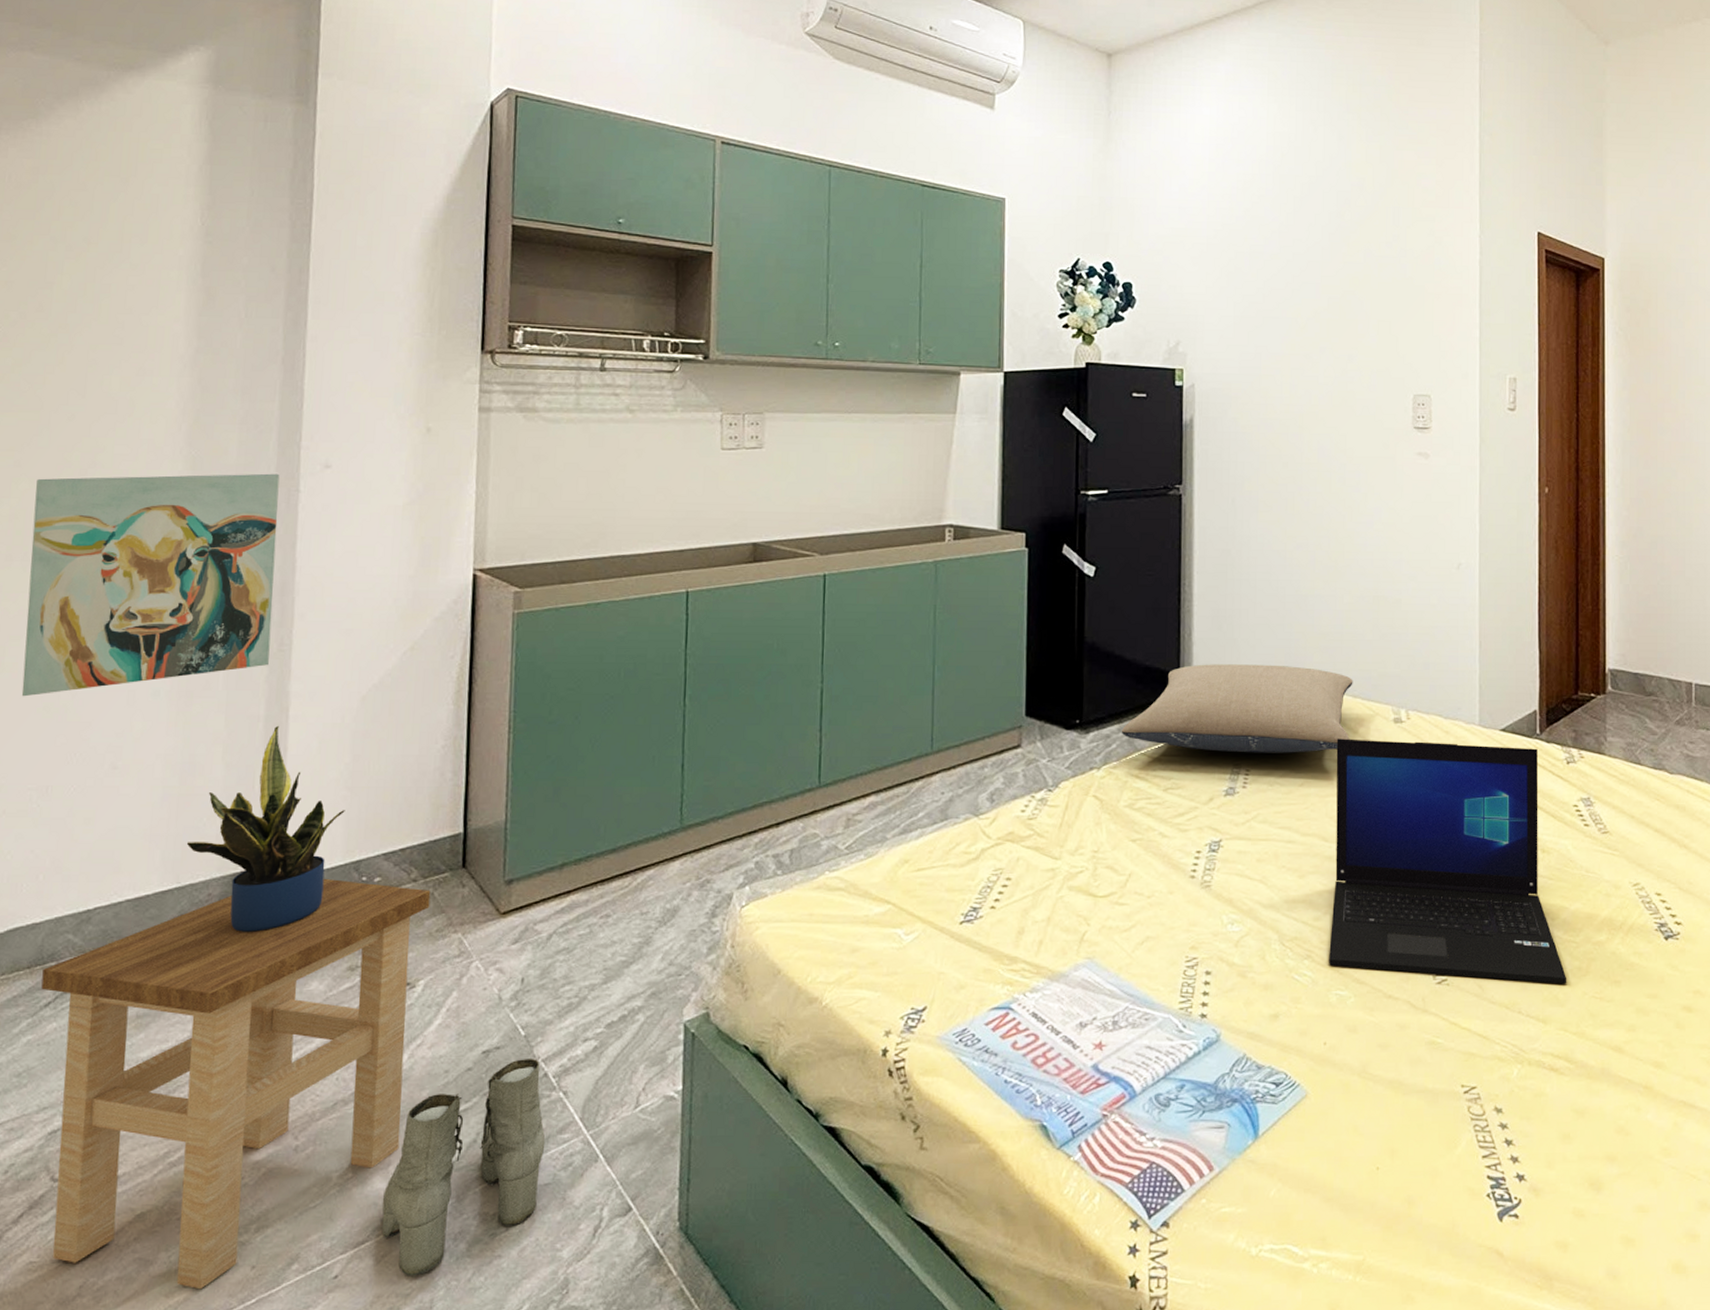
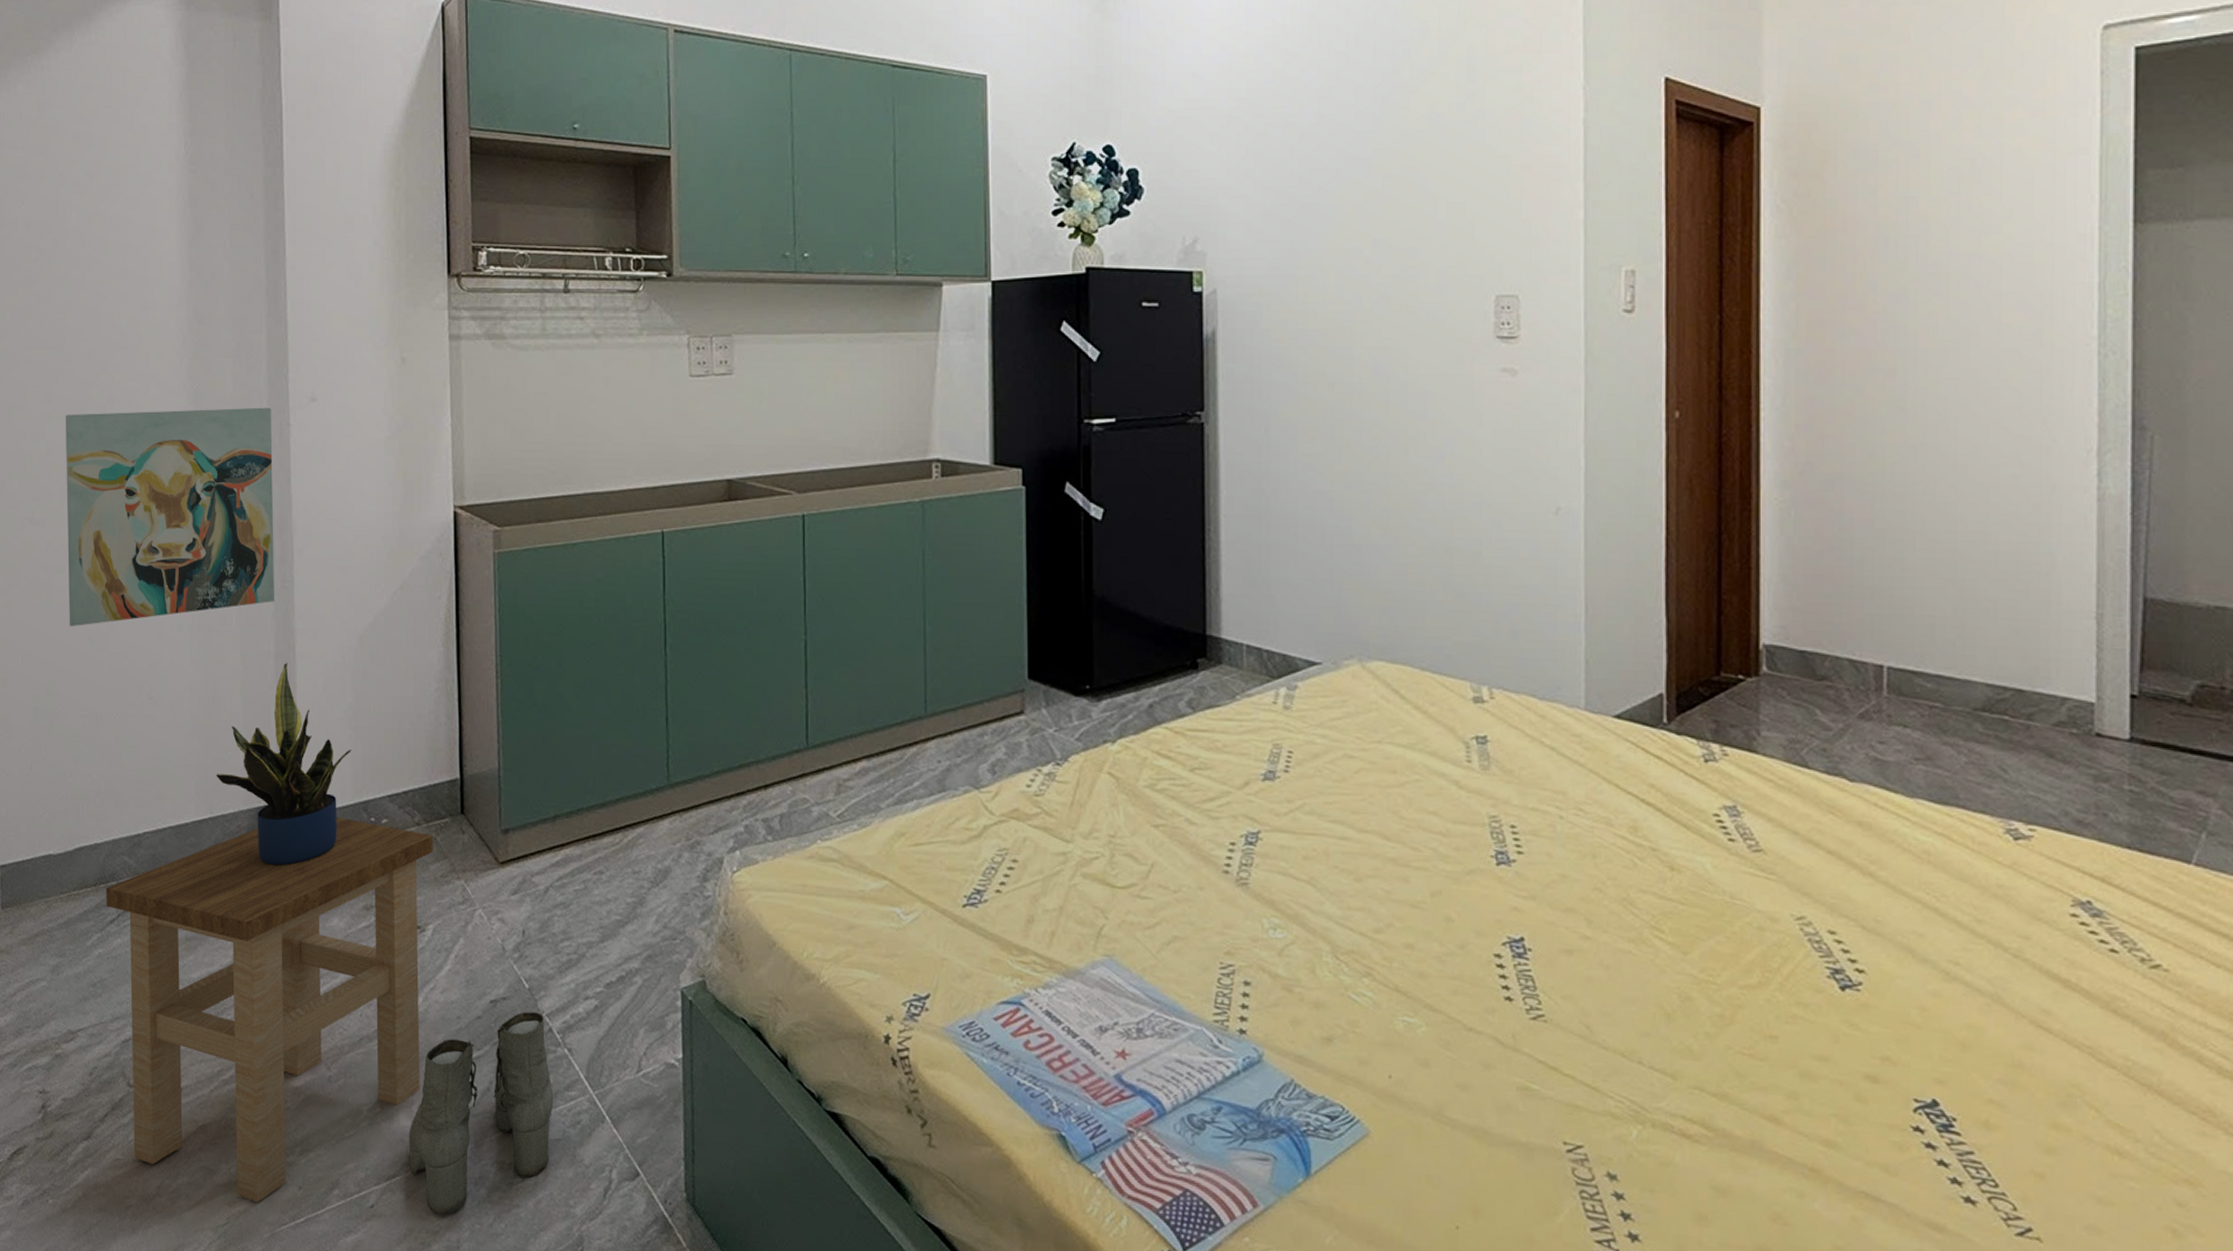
pillow: present [1121,664,1353,753] -> none [1138,625,1420,734]
laptop: present [1329,738,1567,984] -> none [1394,719,1705,1034]

